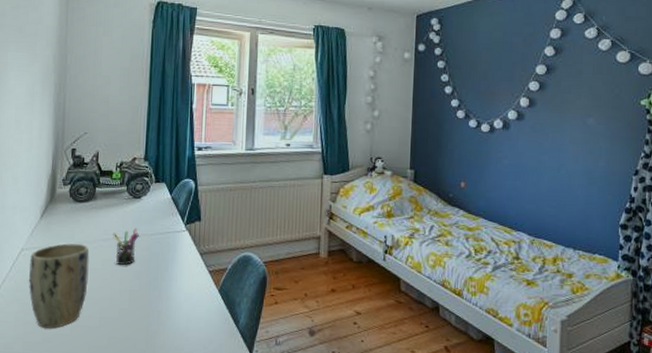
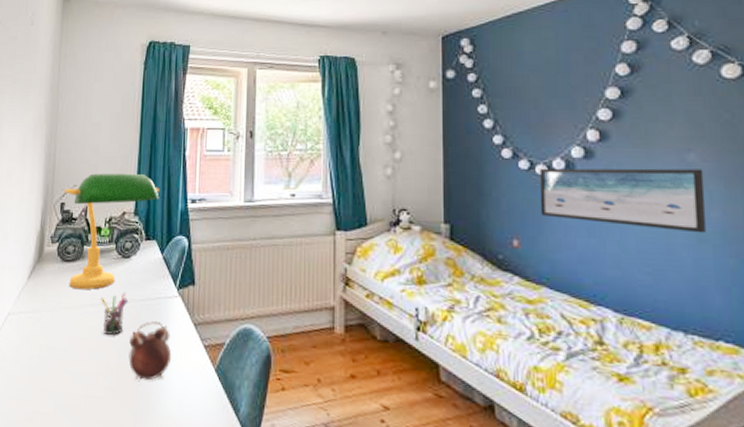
plant pot: present [29,243,89,329] -> none [14,308,76,406]
desk lamp: none [75,122,168,227] -> present [64,173,160,290]
alarm clock: none [140,251,180,304] -> present [128,320,172,383]
wall art: none [482,127,598,178] -> present [539,168,707,234]

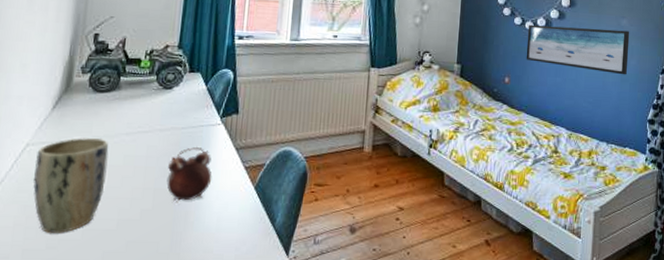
plant pot: none [14,308,76,406] -> present [33,138,109,234]
desk lamp: present [64,173,160,290] -> none [98,6,207,120]
pen holder: present [100,292,128,335] -> none [138,121,168,161]

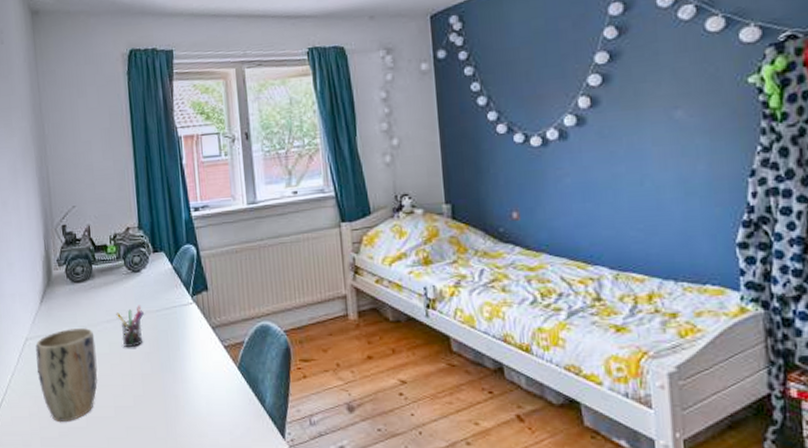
pen holder: none [138,121,168,161] -> present [116,305,144,347]
alarm clock: present [167,146,212,203] -> none [150,328,194,388]
wall art: present [526,24,630,75] -> none [534,124,694,187]

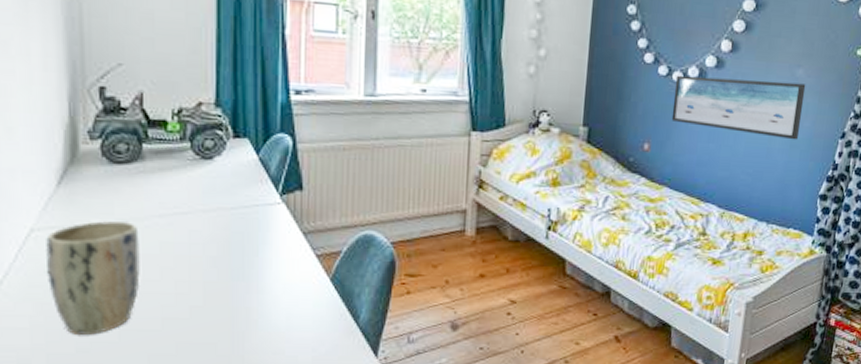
pen holder: present [116,305,144,347] -> none [173,199,213,249]
wall art: none [534,124,694,187] -> present [671,75,806,140]

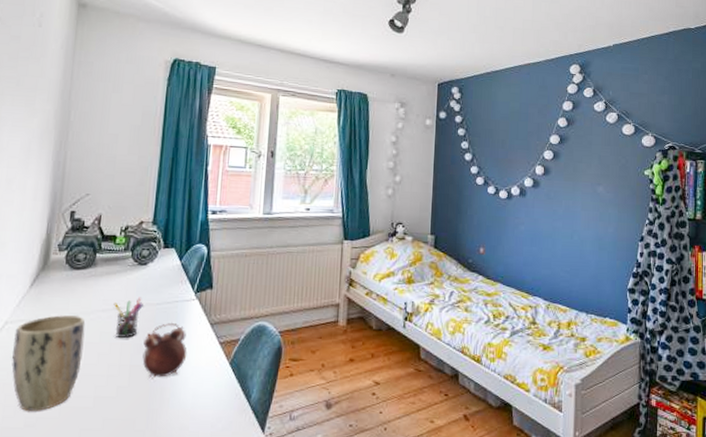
pen holder: none [173,199,213,249] -> present [113,297,143,338]
alarm clock: none [218,230,276,299] -> present [142,322,187,380]
wall art: present [671,75,806,140] -> none [500,193,607,243]

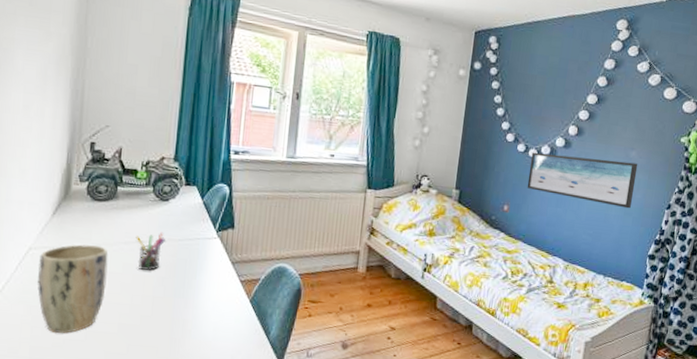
alarm clock: present [142,322,187,380] -> none [165,258,209,312]
wall art: none [500,193,607,243] -> present [527,152,638,209]

